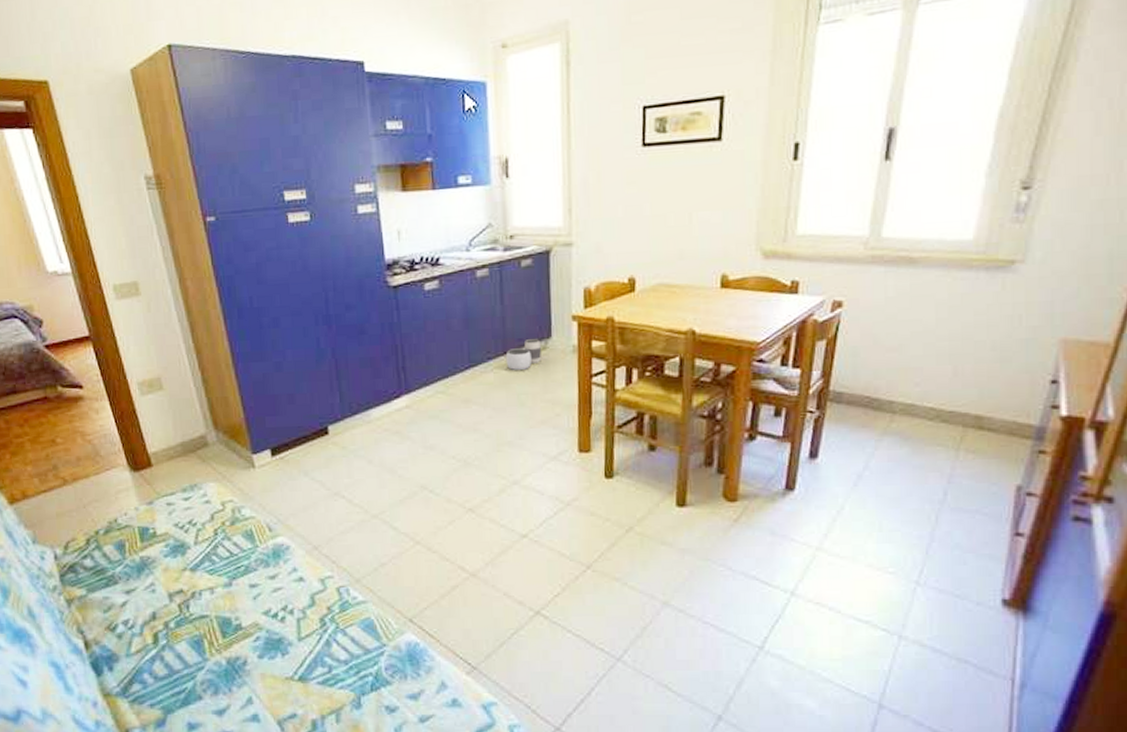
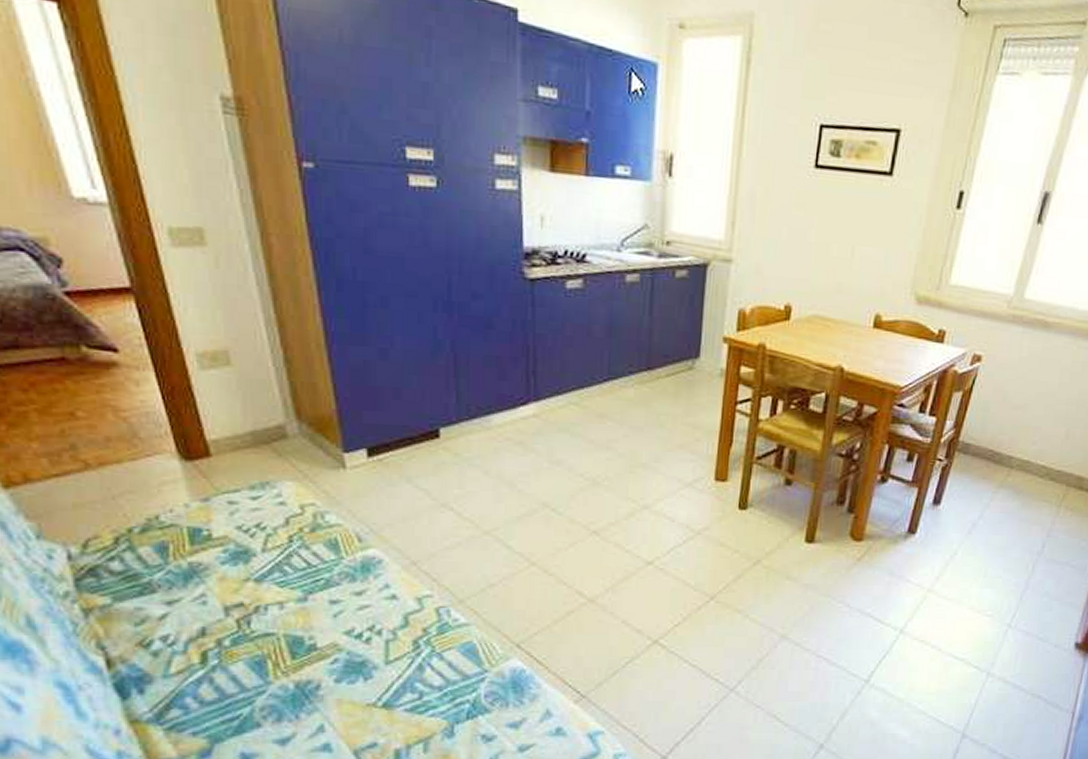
waste basket: present [505,339,541,370] -> none [648,357,688,389]

